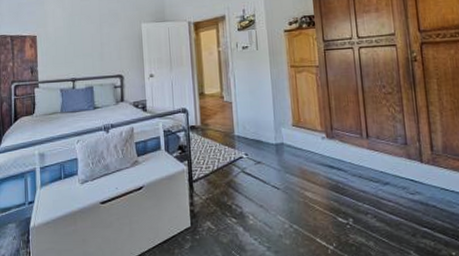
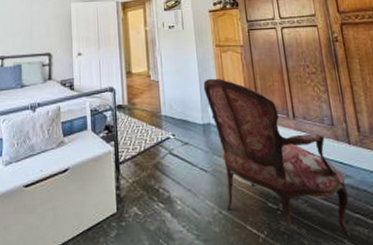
armchair: none [277,99,418,248] -> present [203,78,350,236]

